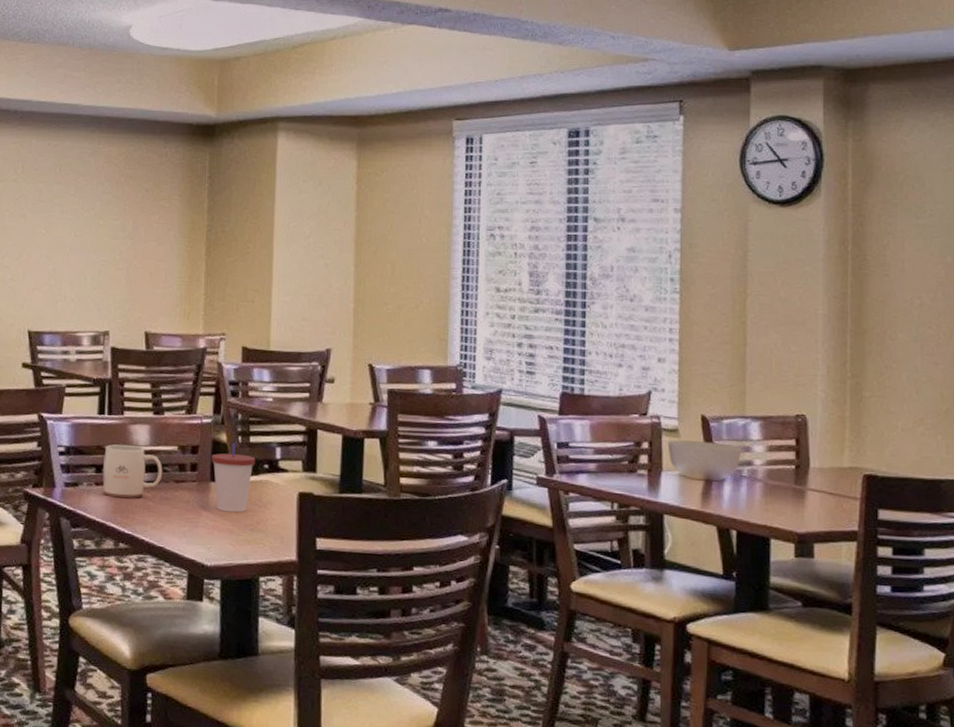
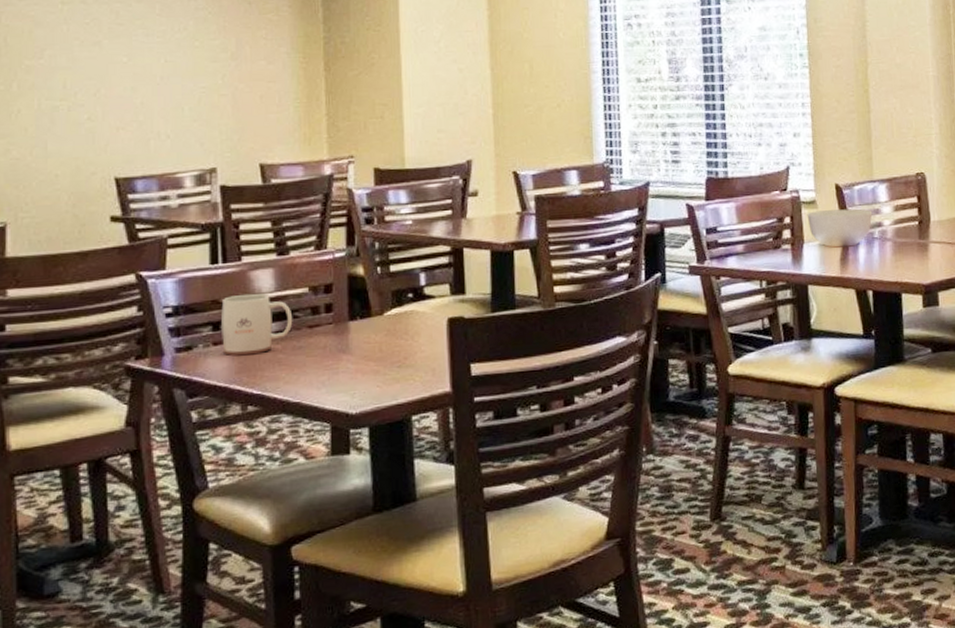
cup: present [211,443,256,513] -> none [348,275,398,352]

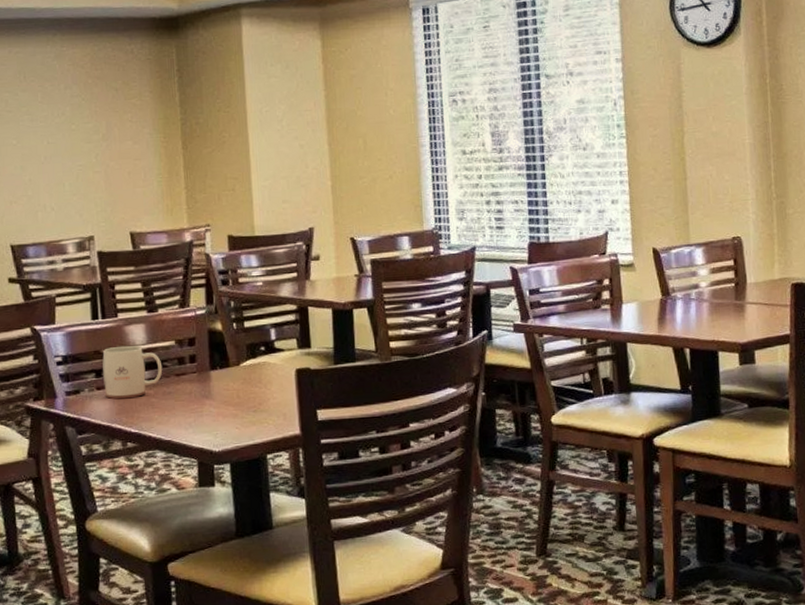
bowl: present [807,208,873,249] -> none [625,271,689,309]

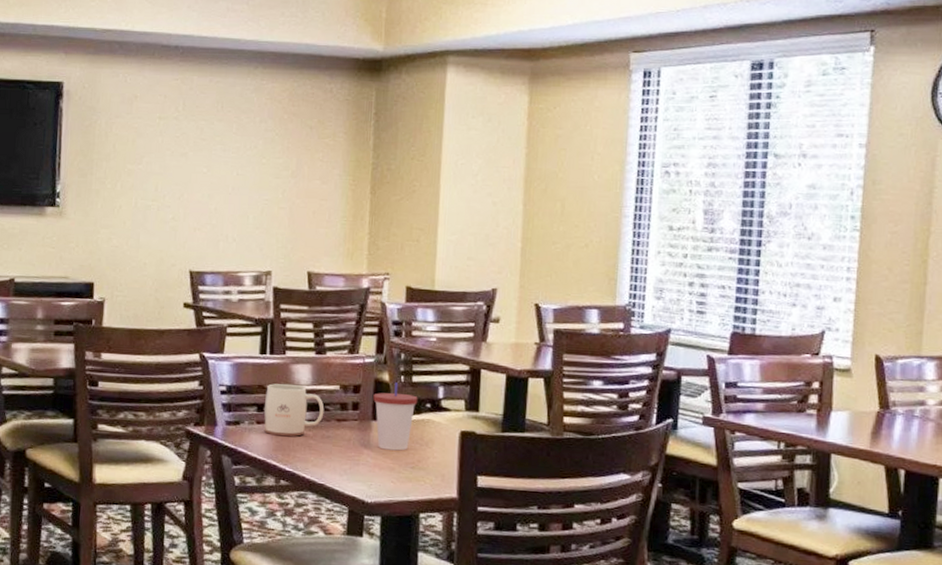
cup: none [209,330,252,398] -> present [373,382,418,451]

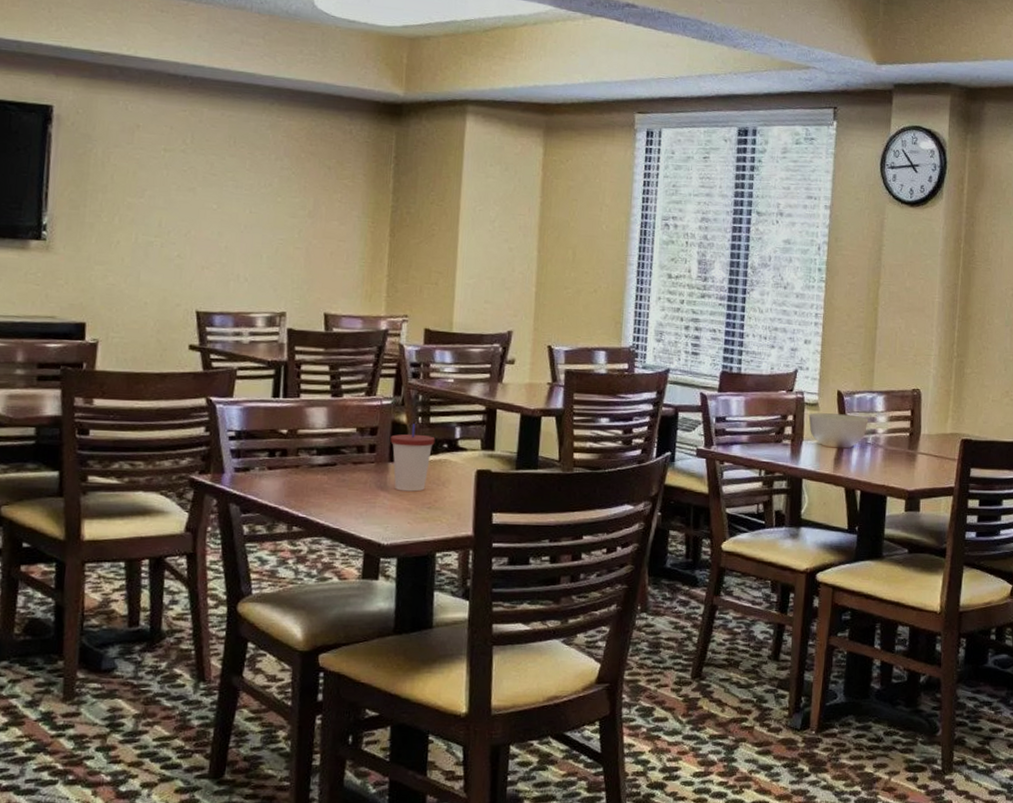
mug: present [264,383,325,437] -> none [276,427,340,482]
bowl: none [838,380,916,423] -> present [808,413,869,450]

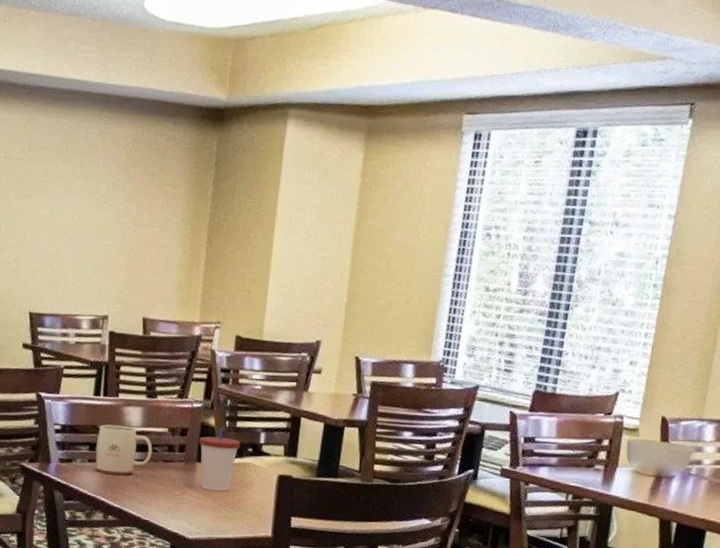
mug: none [276,427,340,482] -> present [95,424,153,476]

